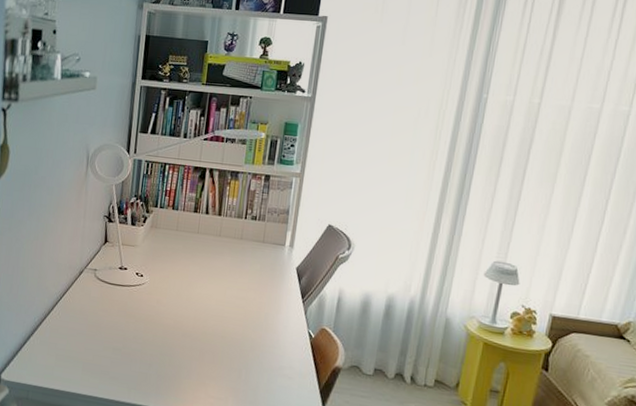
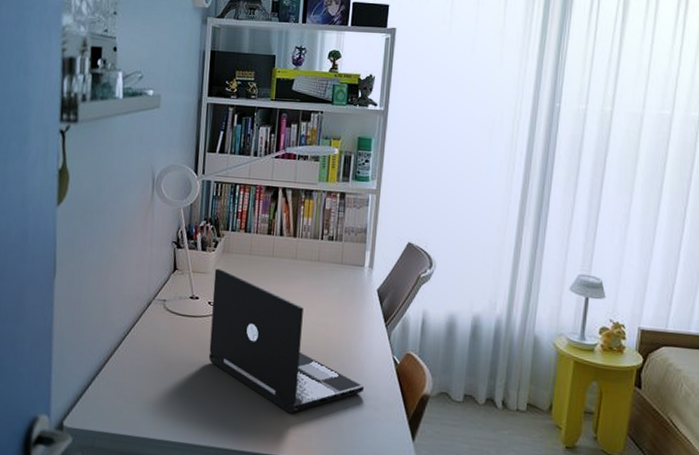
laptop: none [134,242,280,378] -> present [208,268,365,414]

